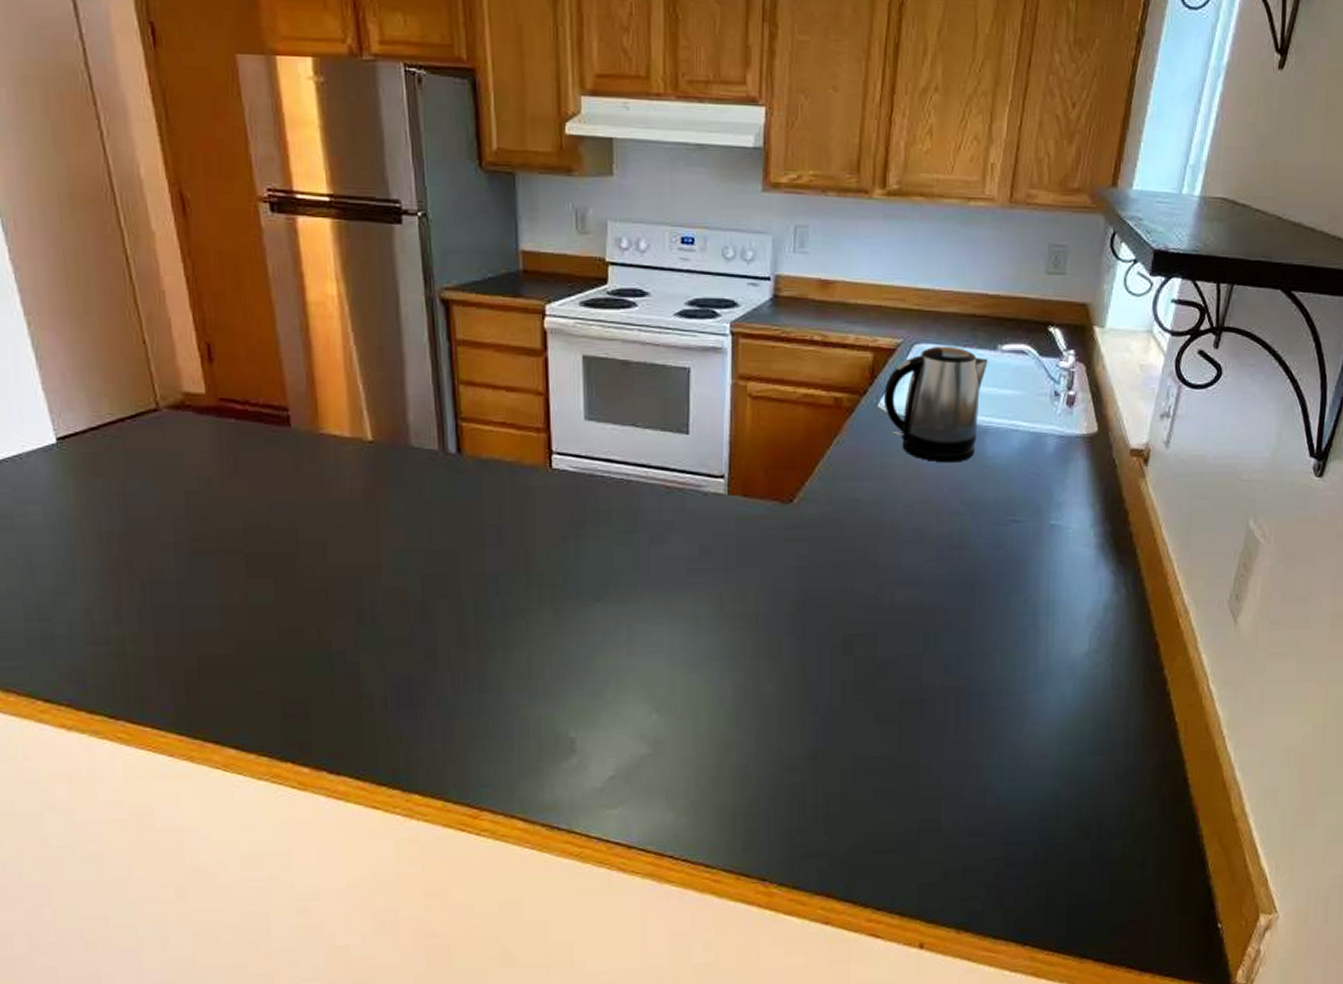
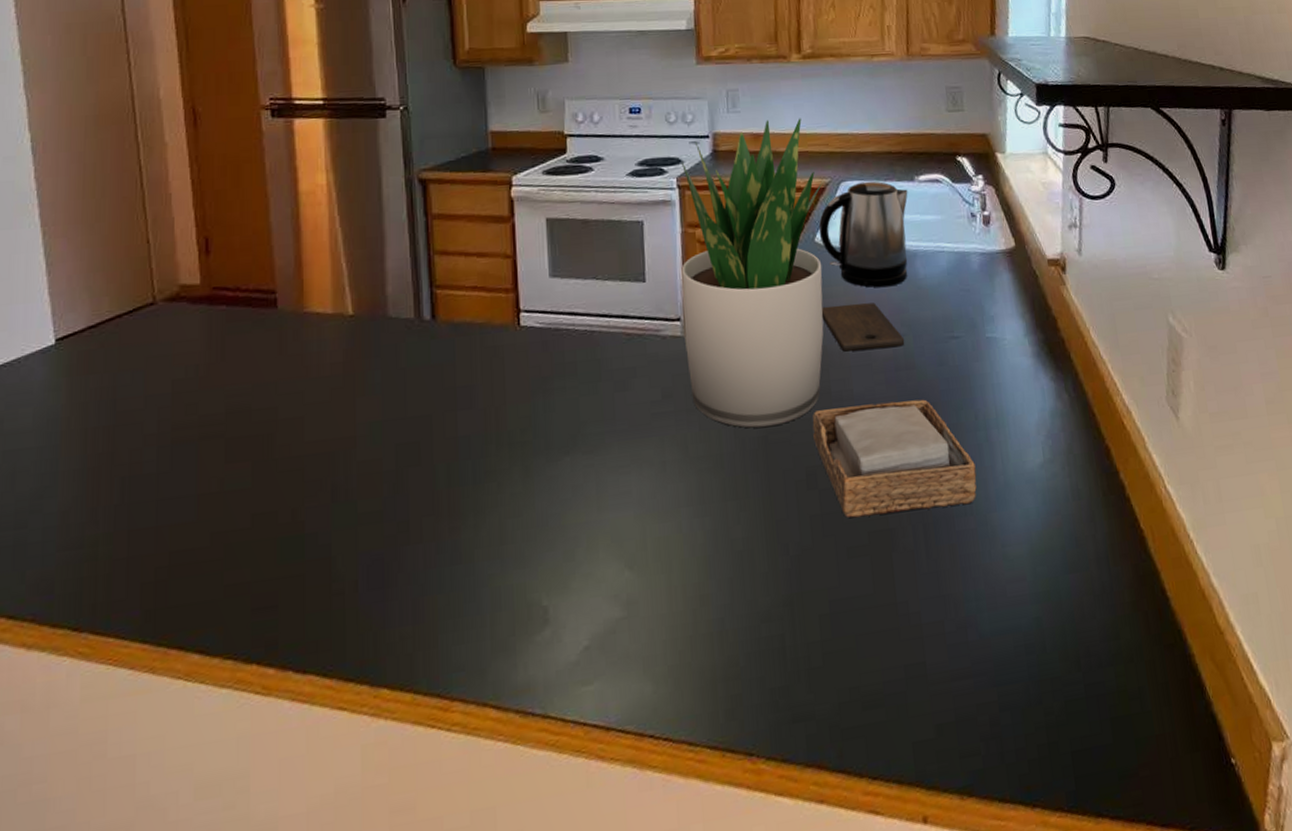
planter: none [727,265,895,593] -> present [681,118,824,428]
napkin holder: none [854,579,1018,686] -> present [812,399,977,518]
cutting board: none [876,477,962,526] -> present [821,302,905,352]

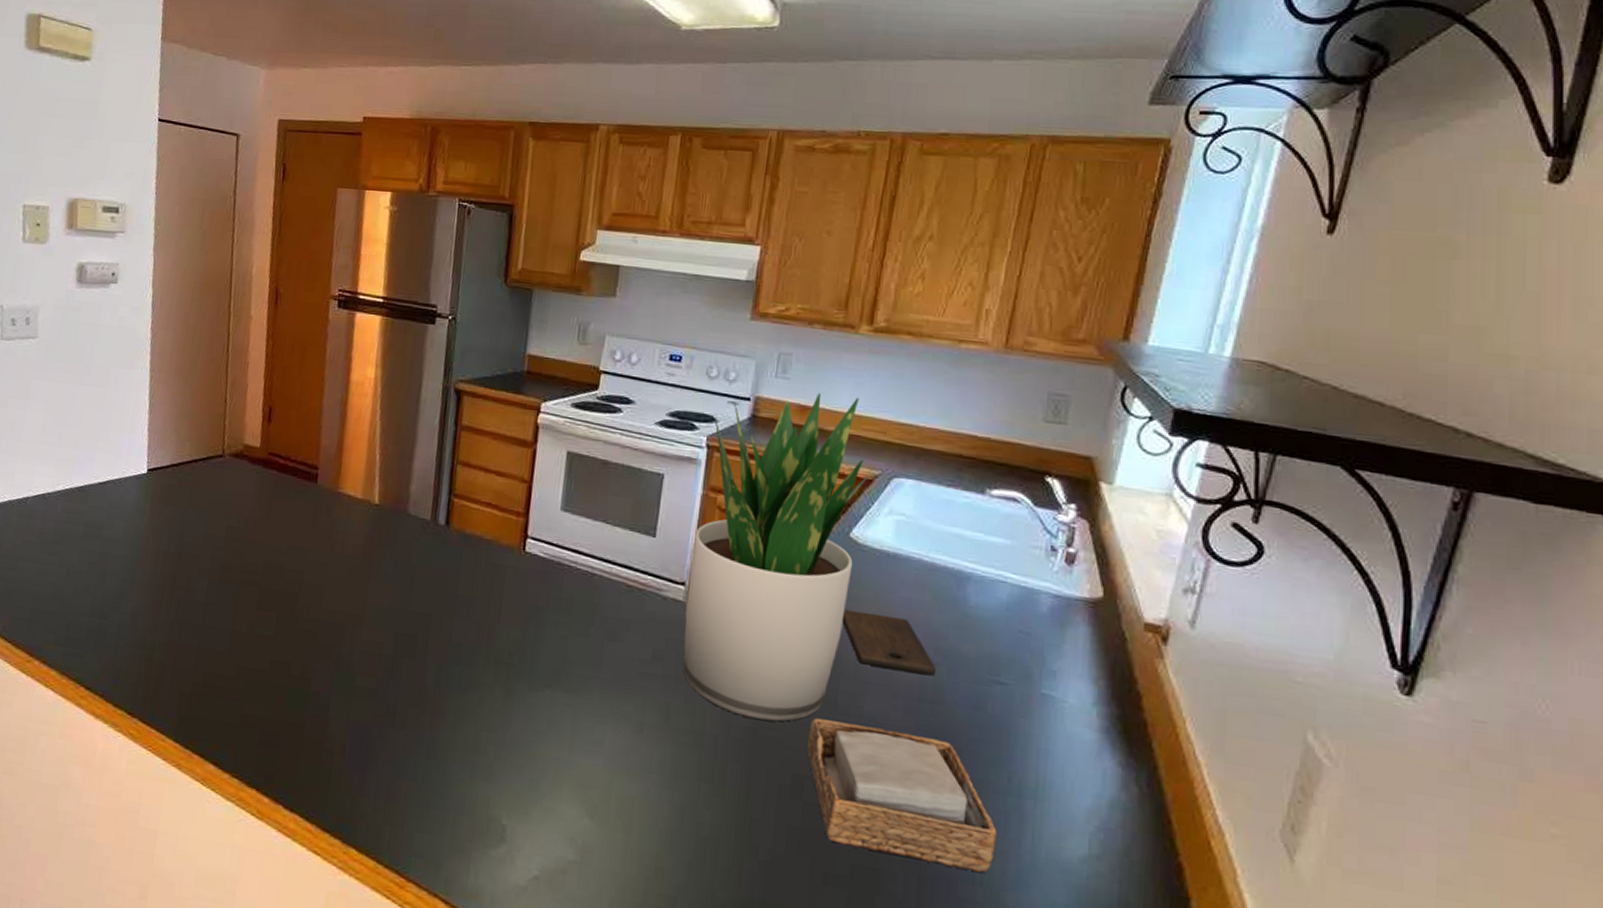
kettle: present [818,181,908,288] -> none [856,482,974,607]

